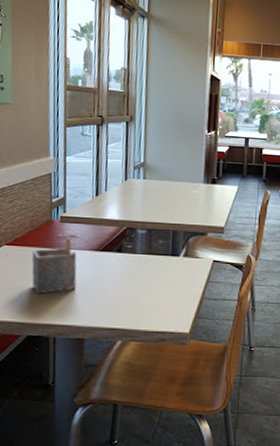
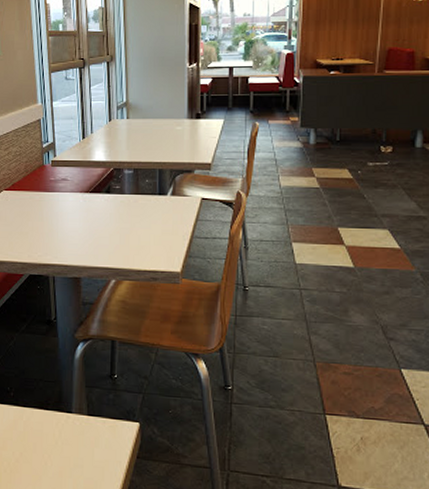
napkin holder: present [32,236,77,294] -> none [28,180,70,236]

